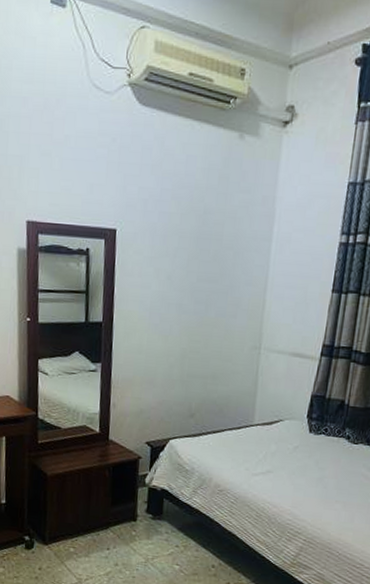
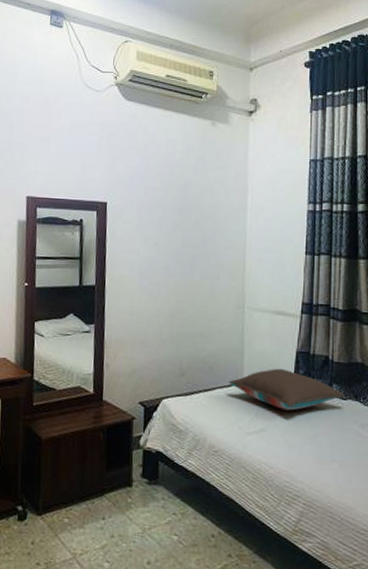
pillow: none [238,411,357,454] -> present [229,368,345,411]

